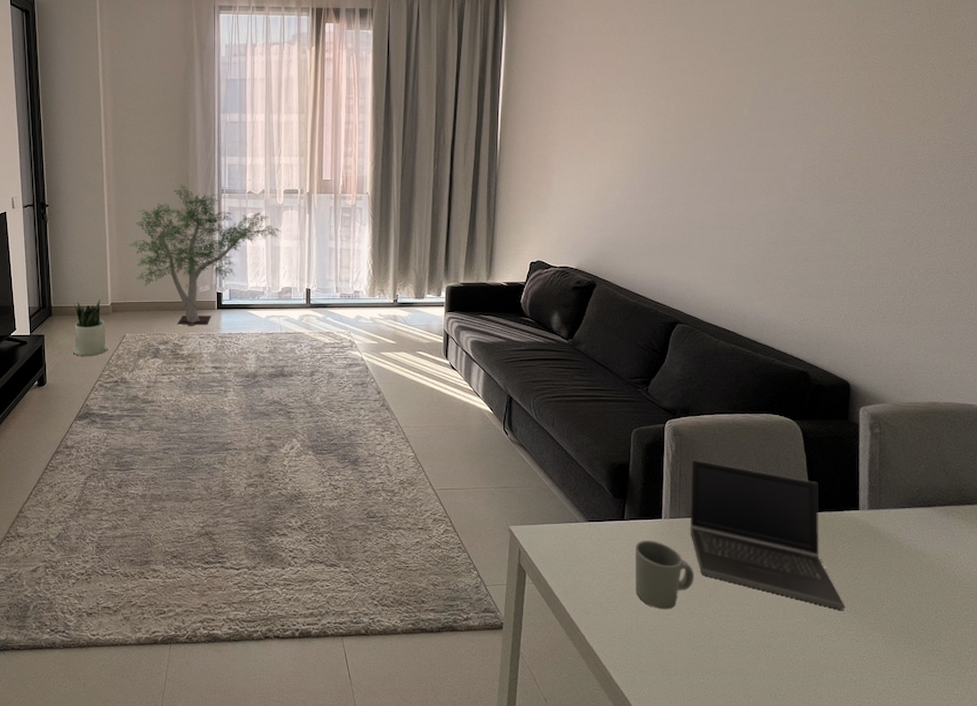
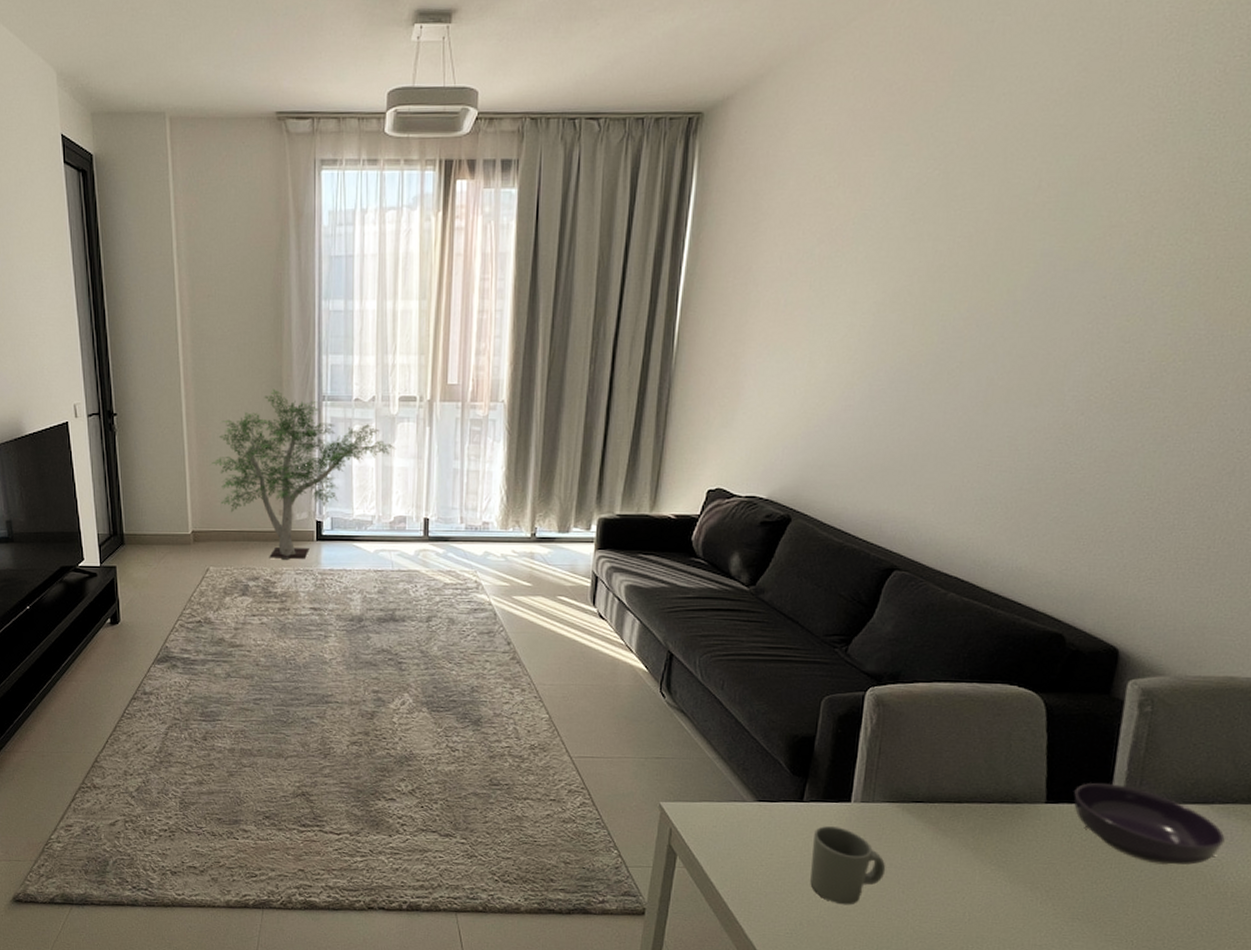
planter: present [72,300,108,357] -> none [148,527,190,593]
laptop computer: present [689,459,844,610] -> none [885,734,1075,918]
bowl: none [831,494,948,560] -> present [1074,783,1225,865]

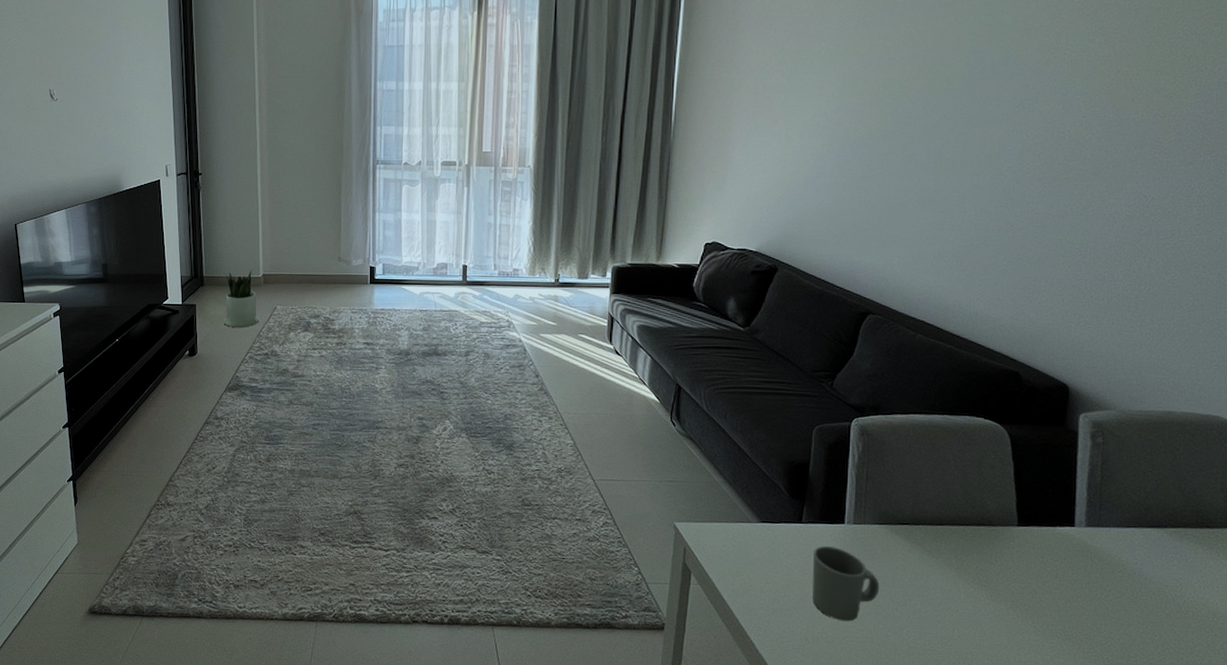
planter: none [148,527,190,593] -> present [223,271,259,328]
potted tree: present [212,388,396,561] -> none [281,154,439,301]
bowl: present [1074,783,1225,865] -> none [1042,507,1180,585]

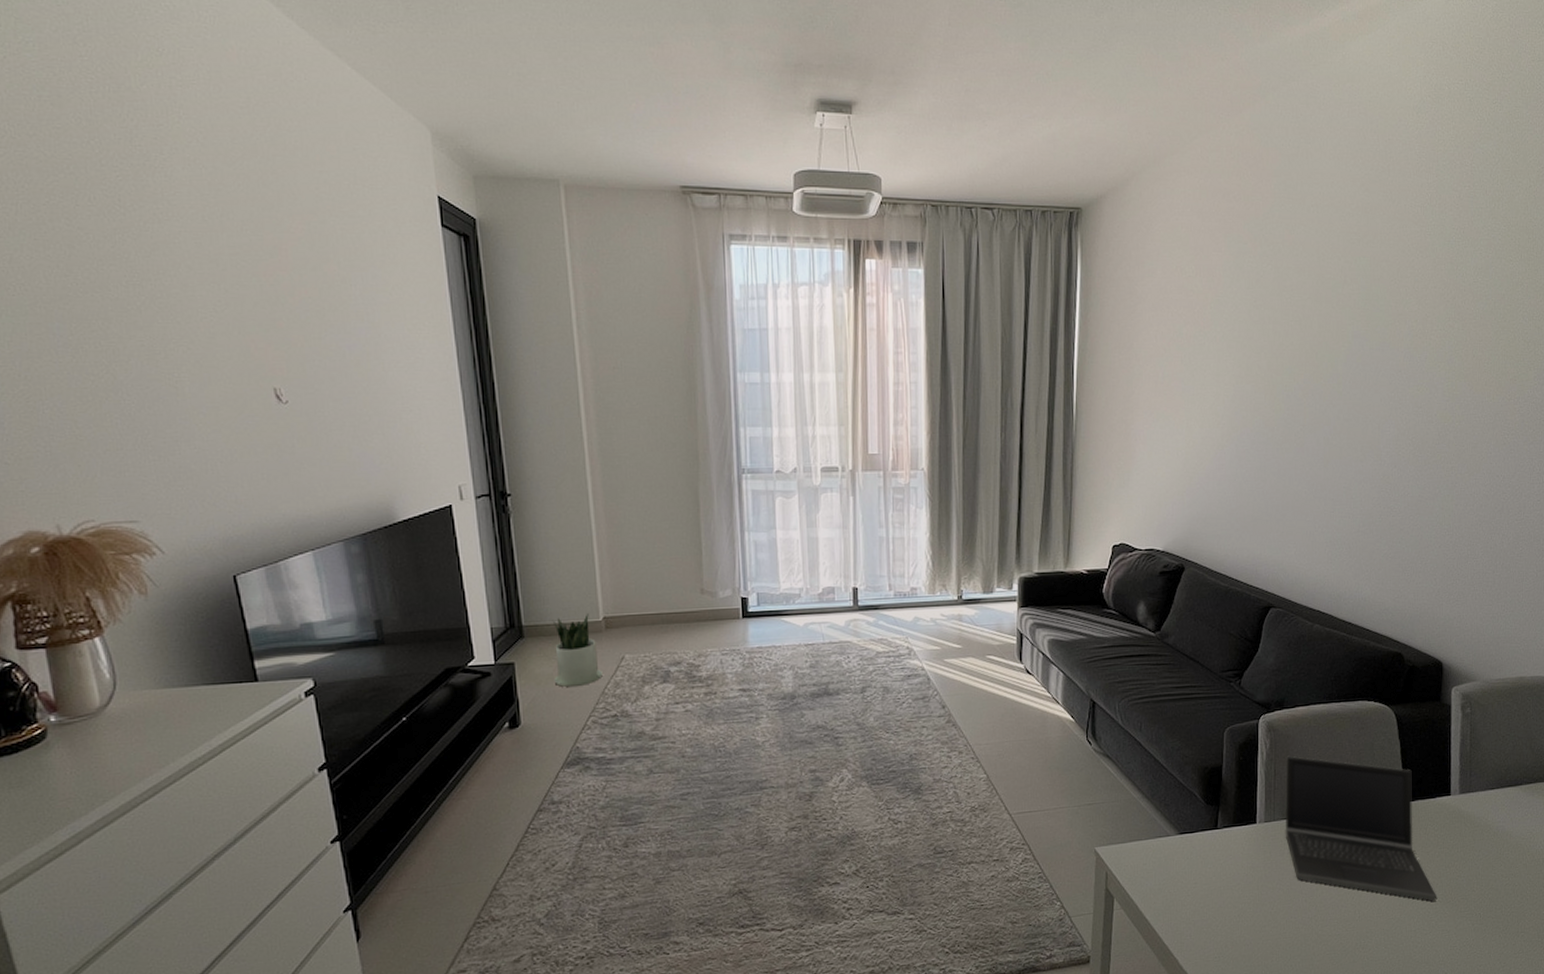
mug: present [813,546,880,622] -> none [1229,848,1290,922]
laptop computer: none [876,461,1053,635] -> present [1285,756,1436,901]

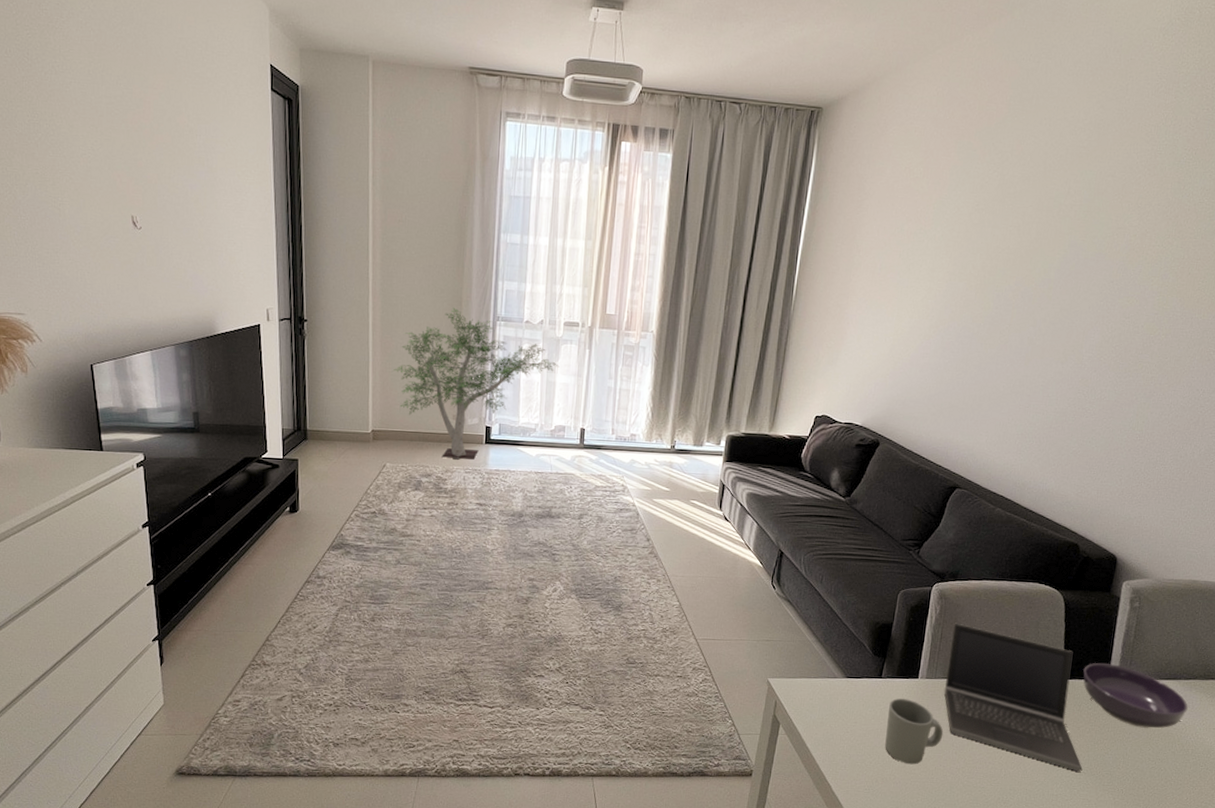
planter: present [553,614,603,688] -> none [328,426,367,485]
potted tree: none [623,462,821,642] -> present [394,307,560,461]
mug: none [1229,848,1290,922] -> present [885,698,944,765]
bowl: none [1424,778,1533,843] -> present [1083,663,1188,728]

